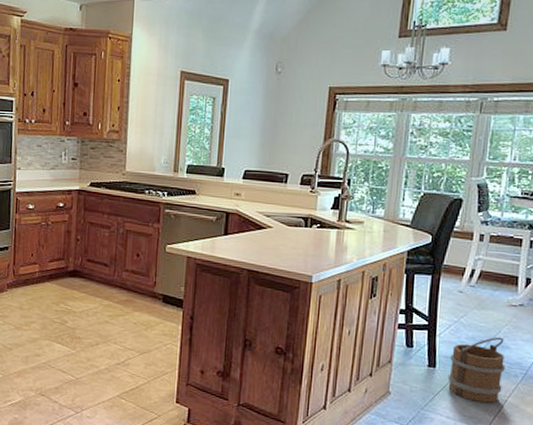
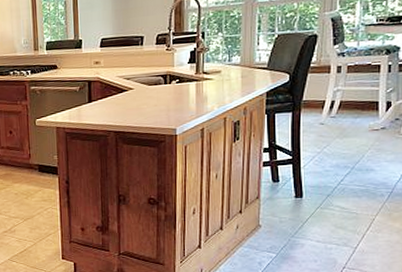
bucket: present [447,336,505,403] -> none [315,161,371,224]

